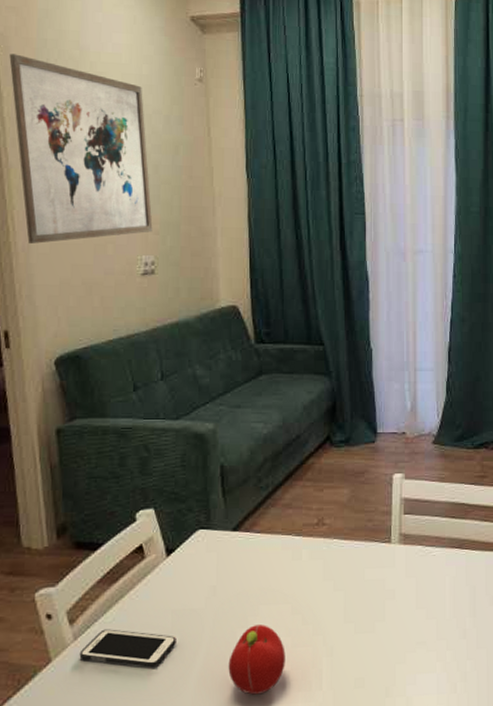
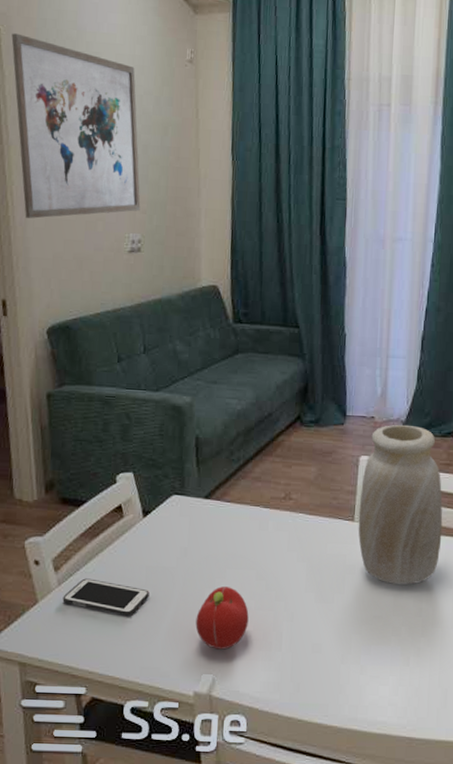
vase: none [395,439,481,606] -> present [358,425,443,585]

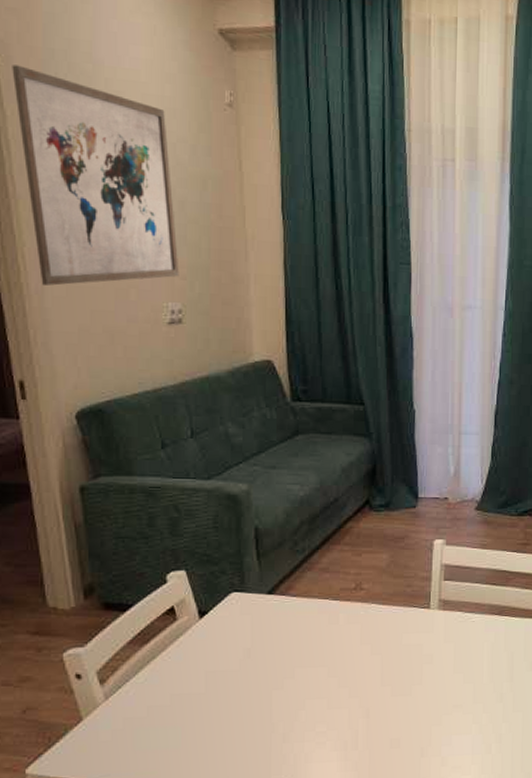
cell phone: present [62,578,150,617] -> none [111,689,210,728]
fruit: present [195,586,249,650] -> none [263,687,321,754]
vase: present [358,425,443,585] -> none [434,505,521,671]

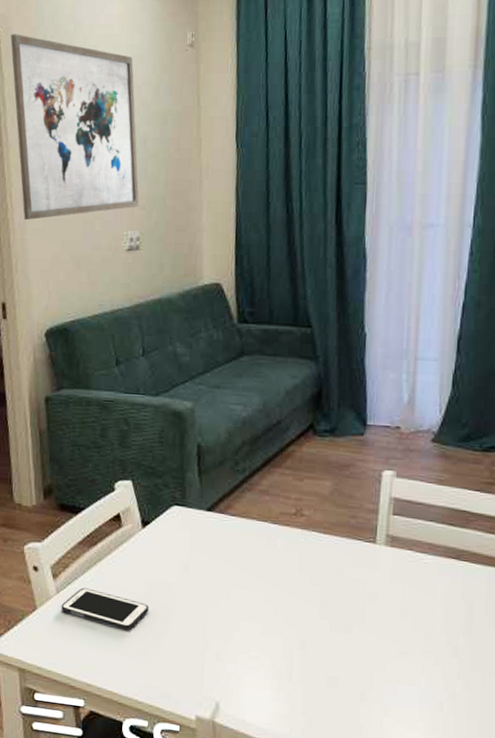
cell phone: none [111,689,210,728] -> present [61,587,149,631]

